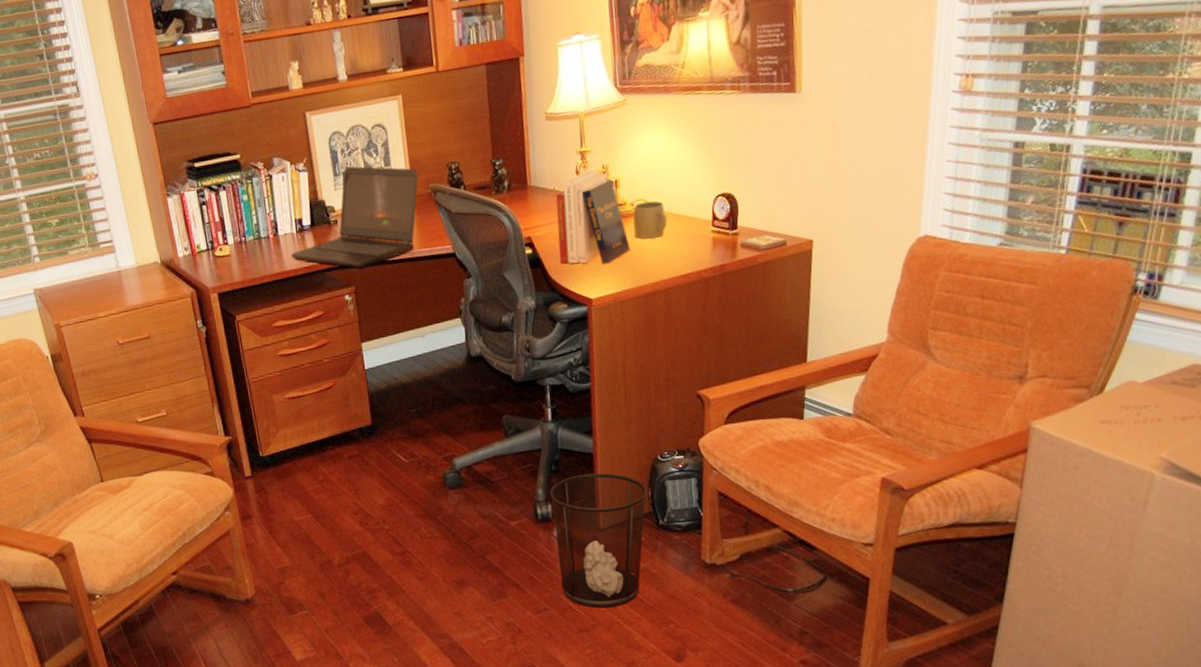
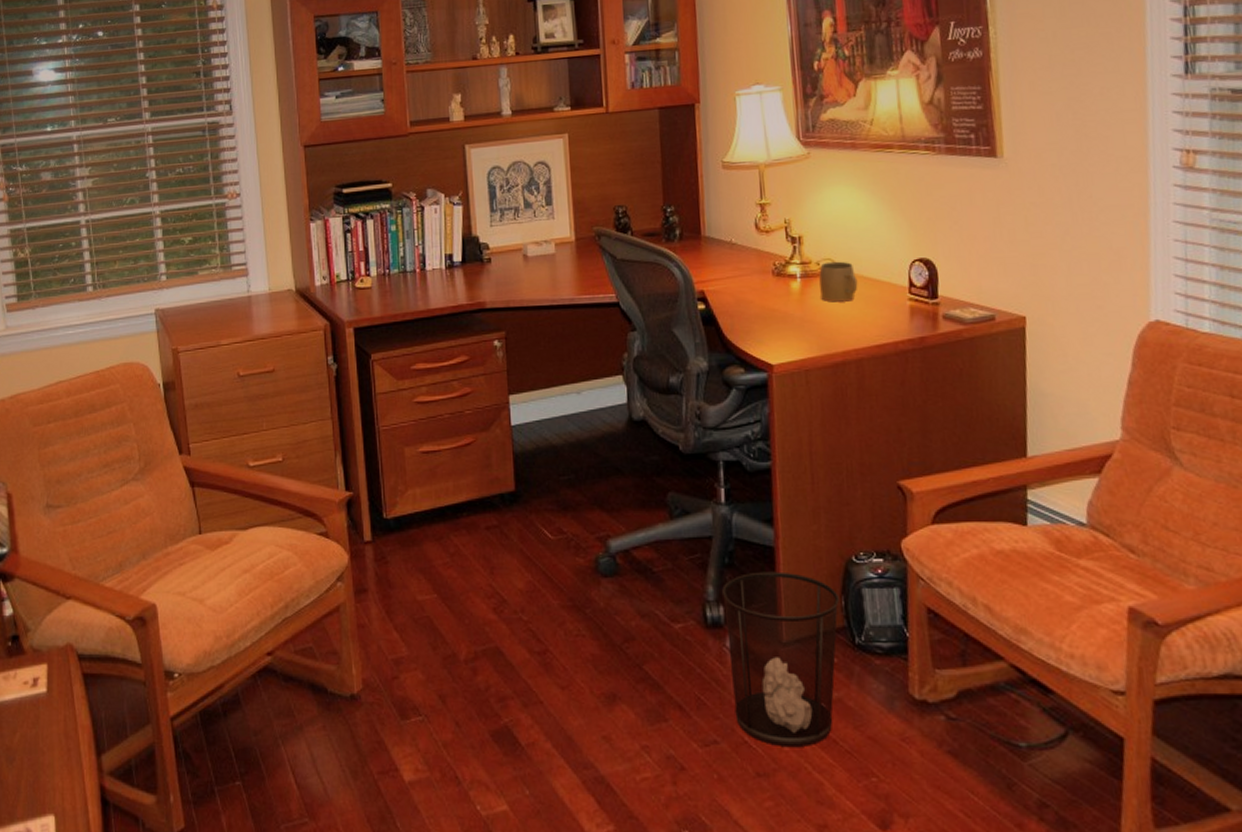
laptop computer: present [291,166,419,270] -> none [438,203,582,313]
books: present [556,169,630,265] -> none [732,223,816,328]

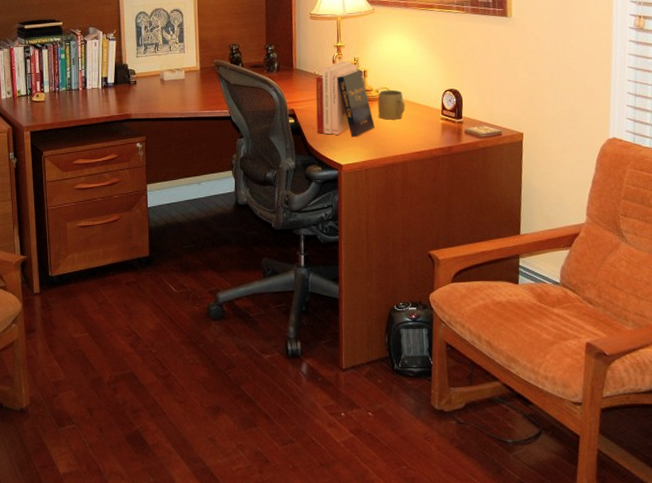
waste bin: present [722,571,839,748] -> none [300,316,384,445]
books: none [732,223,816,328] -> present [315,60,375,138]

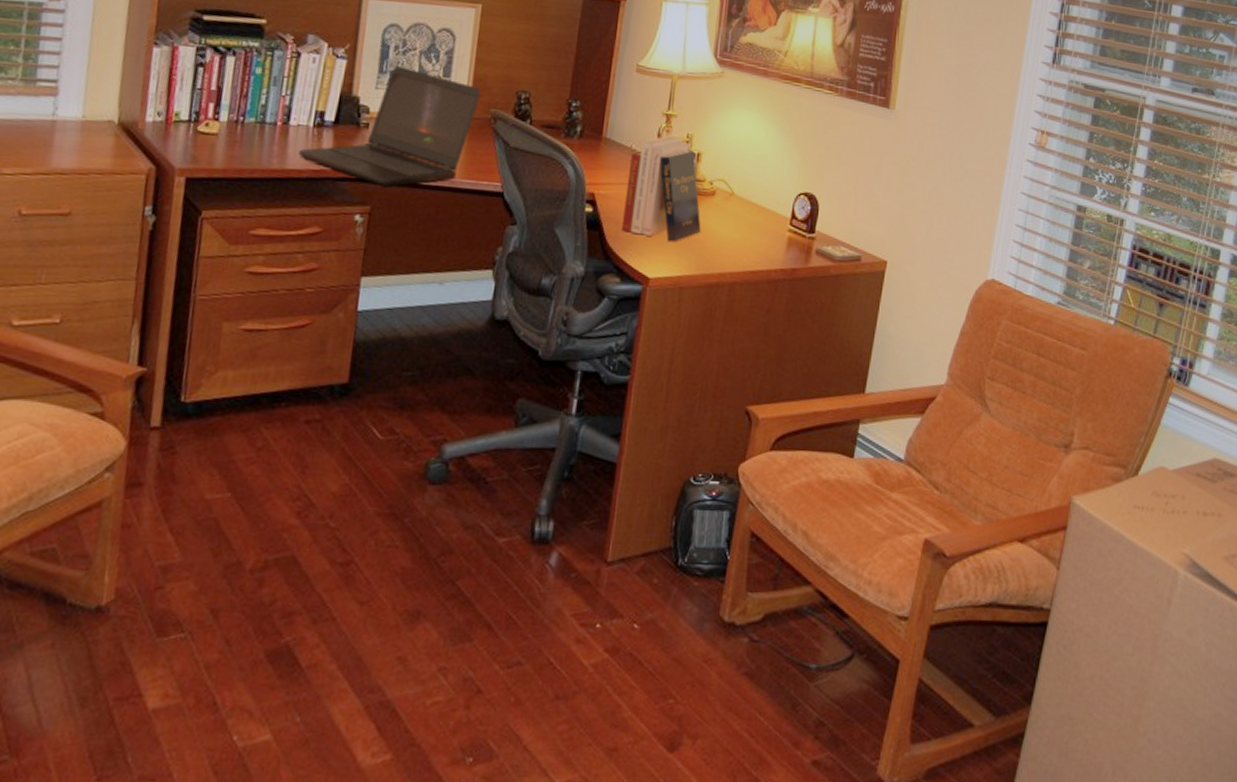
laptop computer: none [95,40,205,123] -> present [299,66,481,188]
mug: present [378,89,406,120] -> none [708,182,745,225]

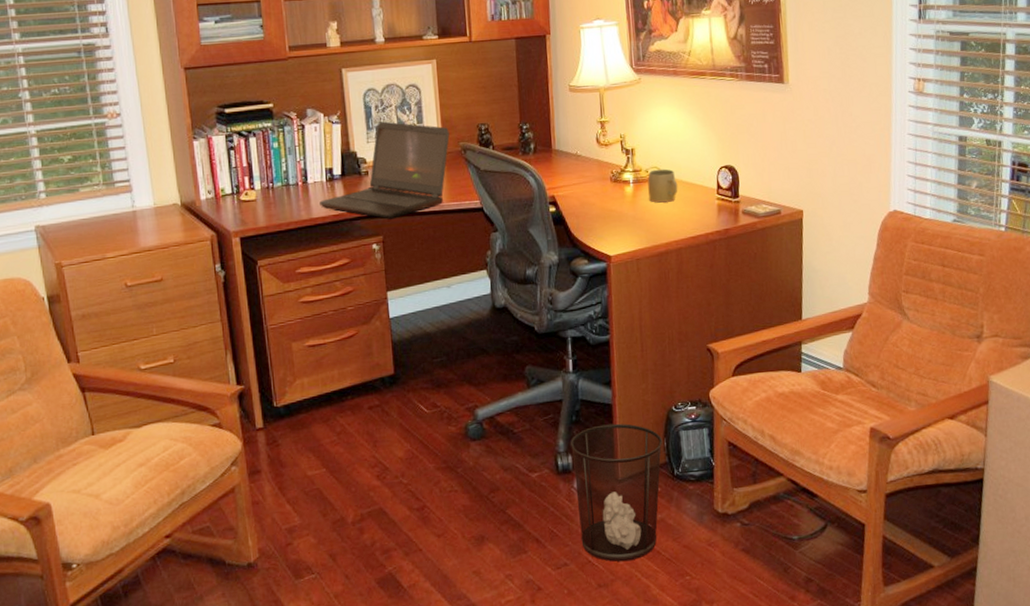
waste bin: none [544,487,671,670] -> present [571,423,662,562]
books: present [621,135,701,243] -> none [578,138,645,225]
mug: none [708,182,745,225] -> present [647,169,678,203]

